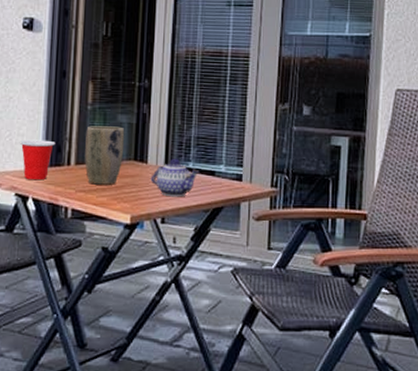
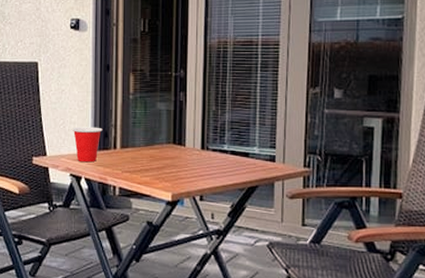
plant pot: present [85,126,125,185] -> none [129,113,164,166]
teapot: present [150,158,200,197] -> none [189,141,235,177]

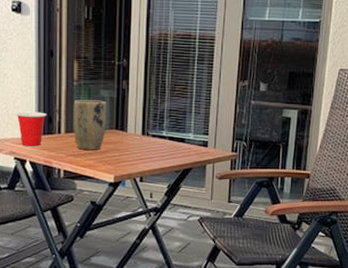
plant pot: none [129,113,164,166] -> present [73,99,107,150]

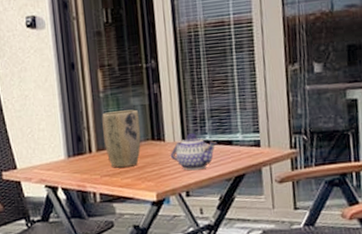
cup: present [15,111,47,146] -> none [41,131,75,171]
teapot: none [130,127,172,160] -> present [170,132,218,171]

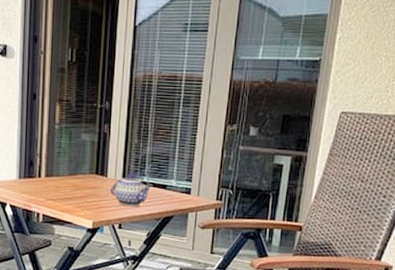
plant pot: present [102,109,141,168] -> none [53,143,88,195]

